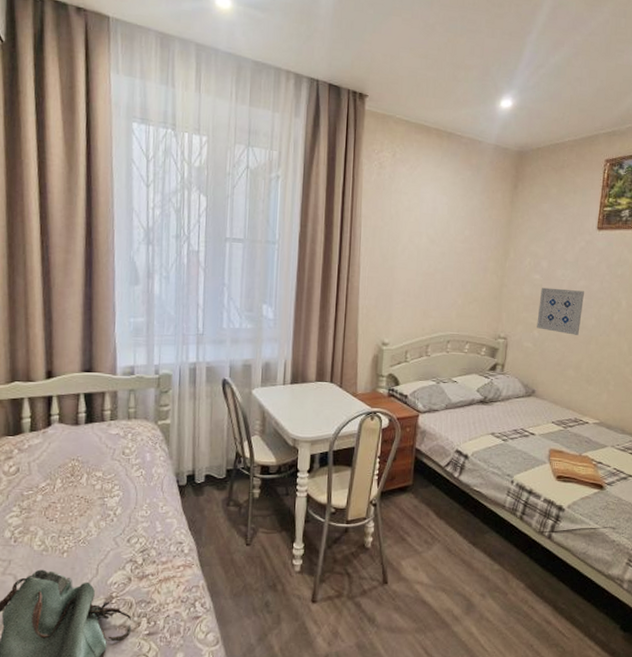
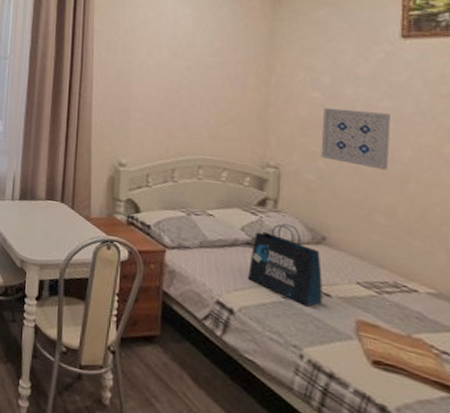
tote bag: none [480,383,531,445] -> present [248,223,323,307]

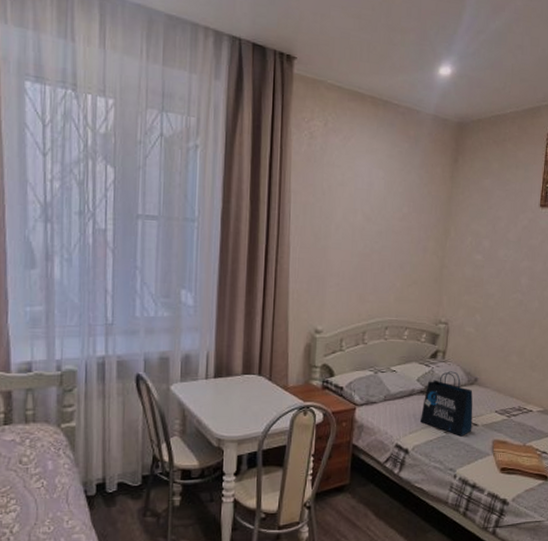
wall art: present [321,107,391,170] -> none [479,268,527,319]

